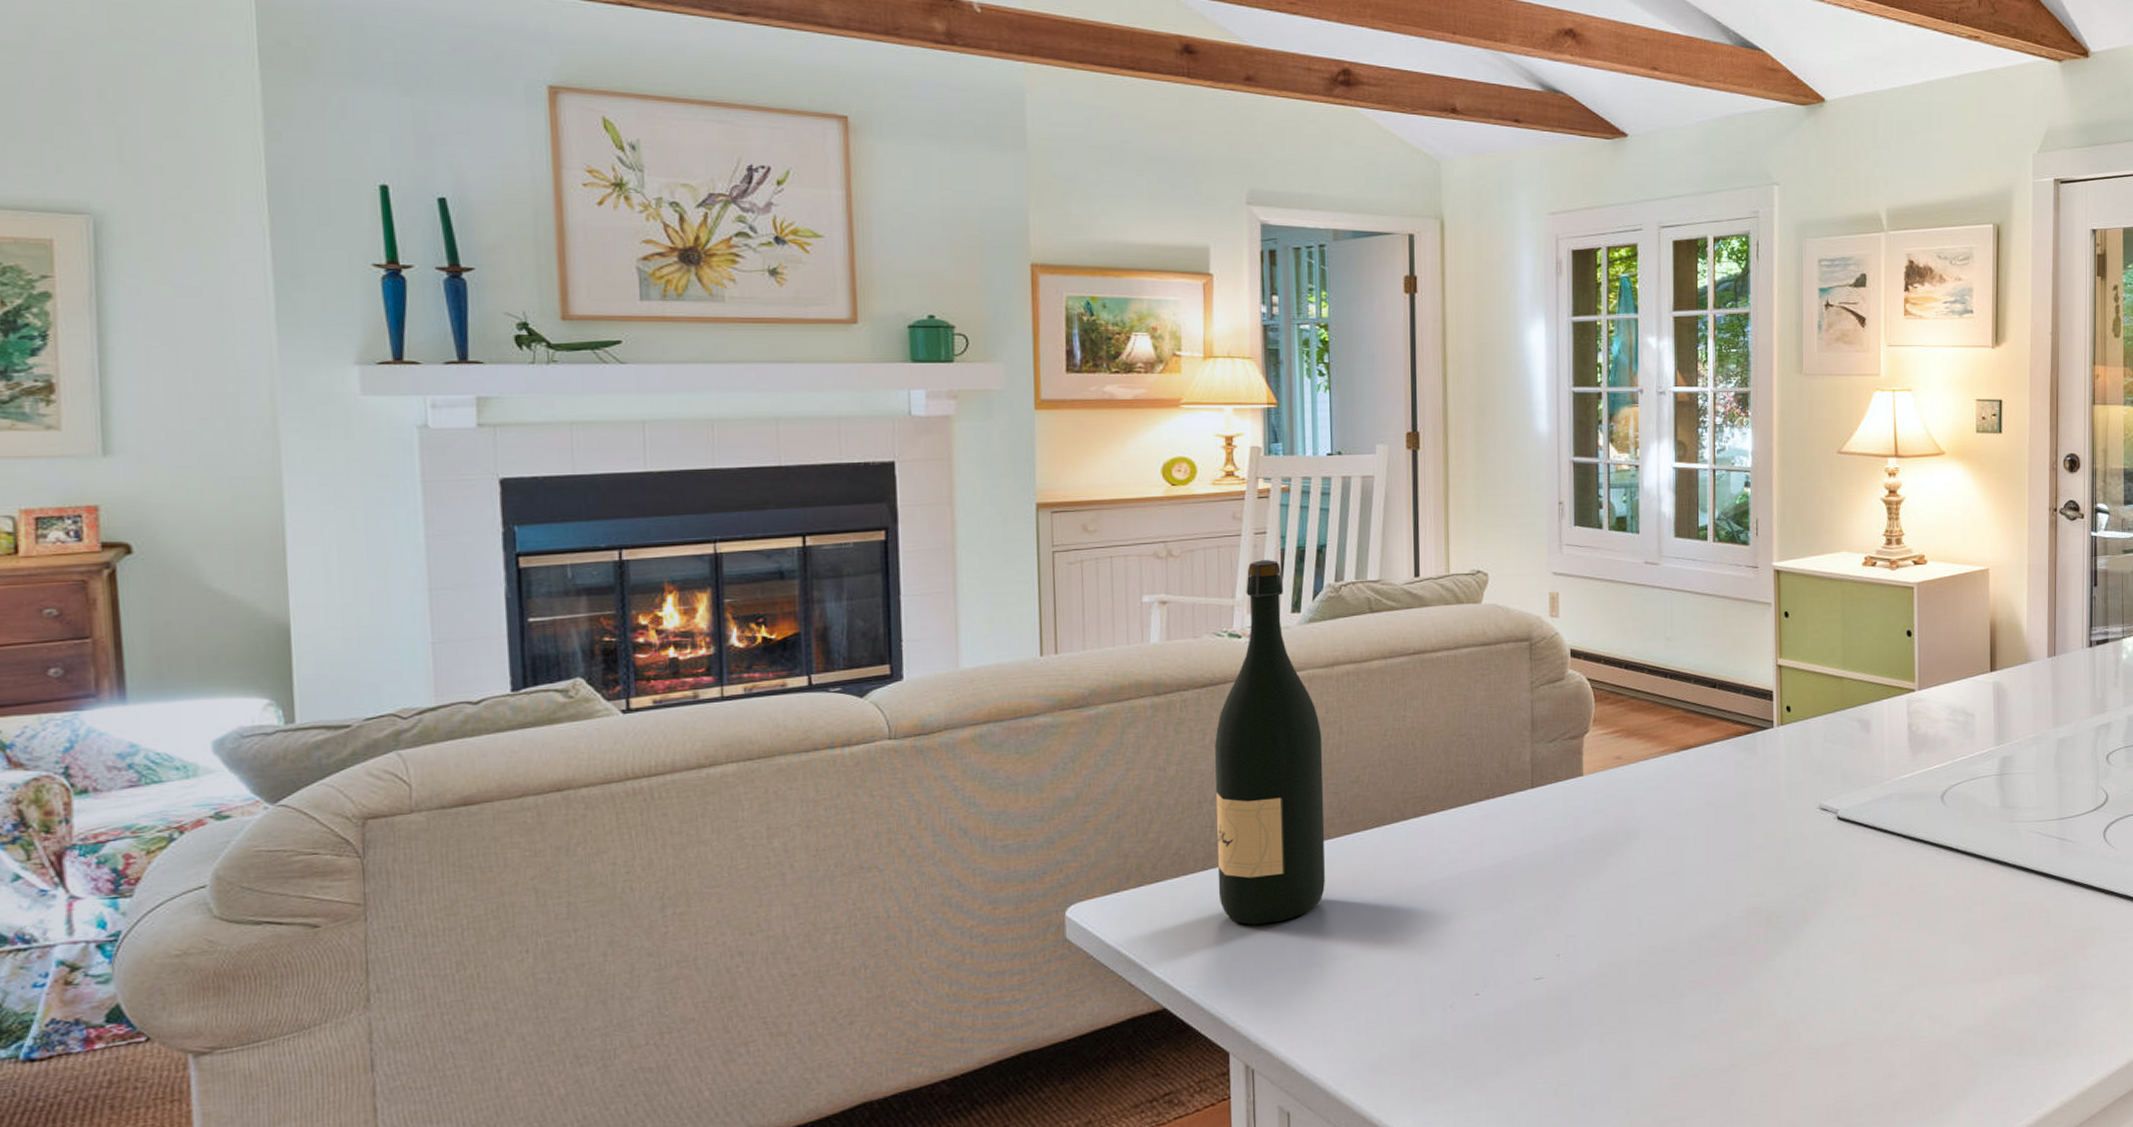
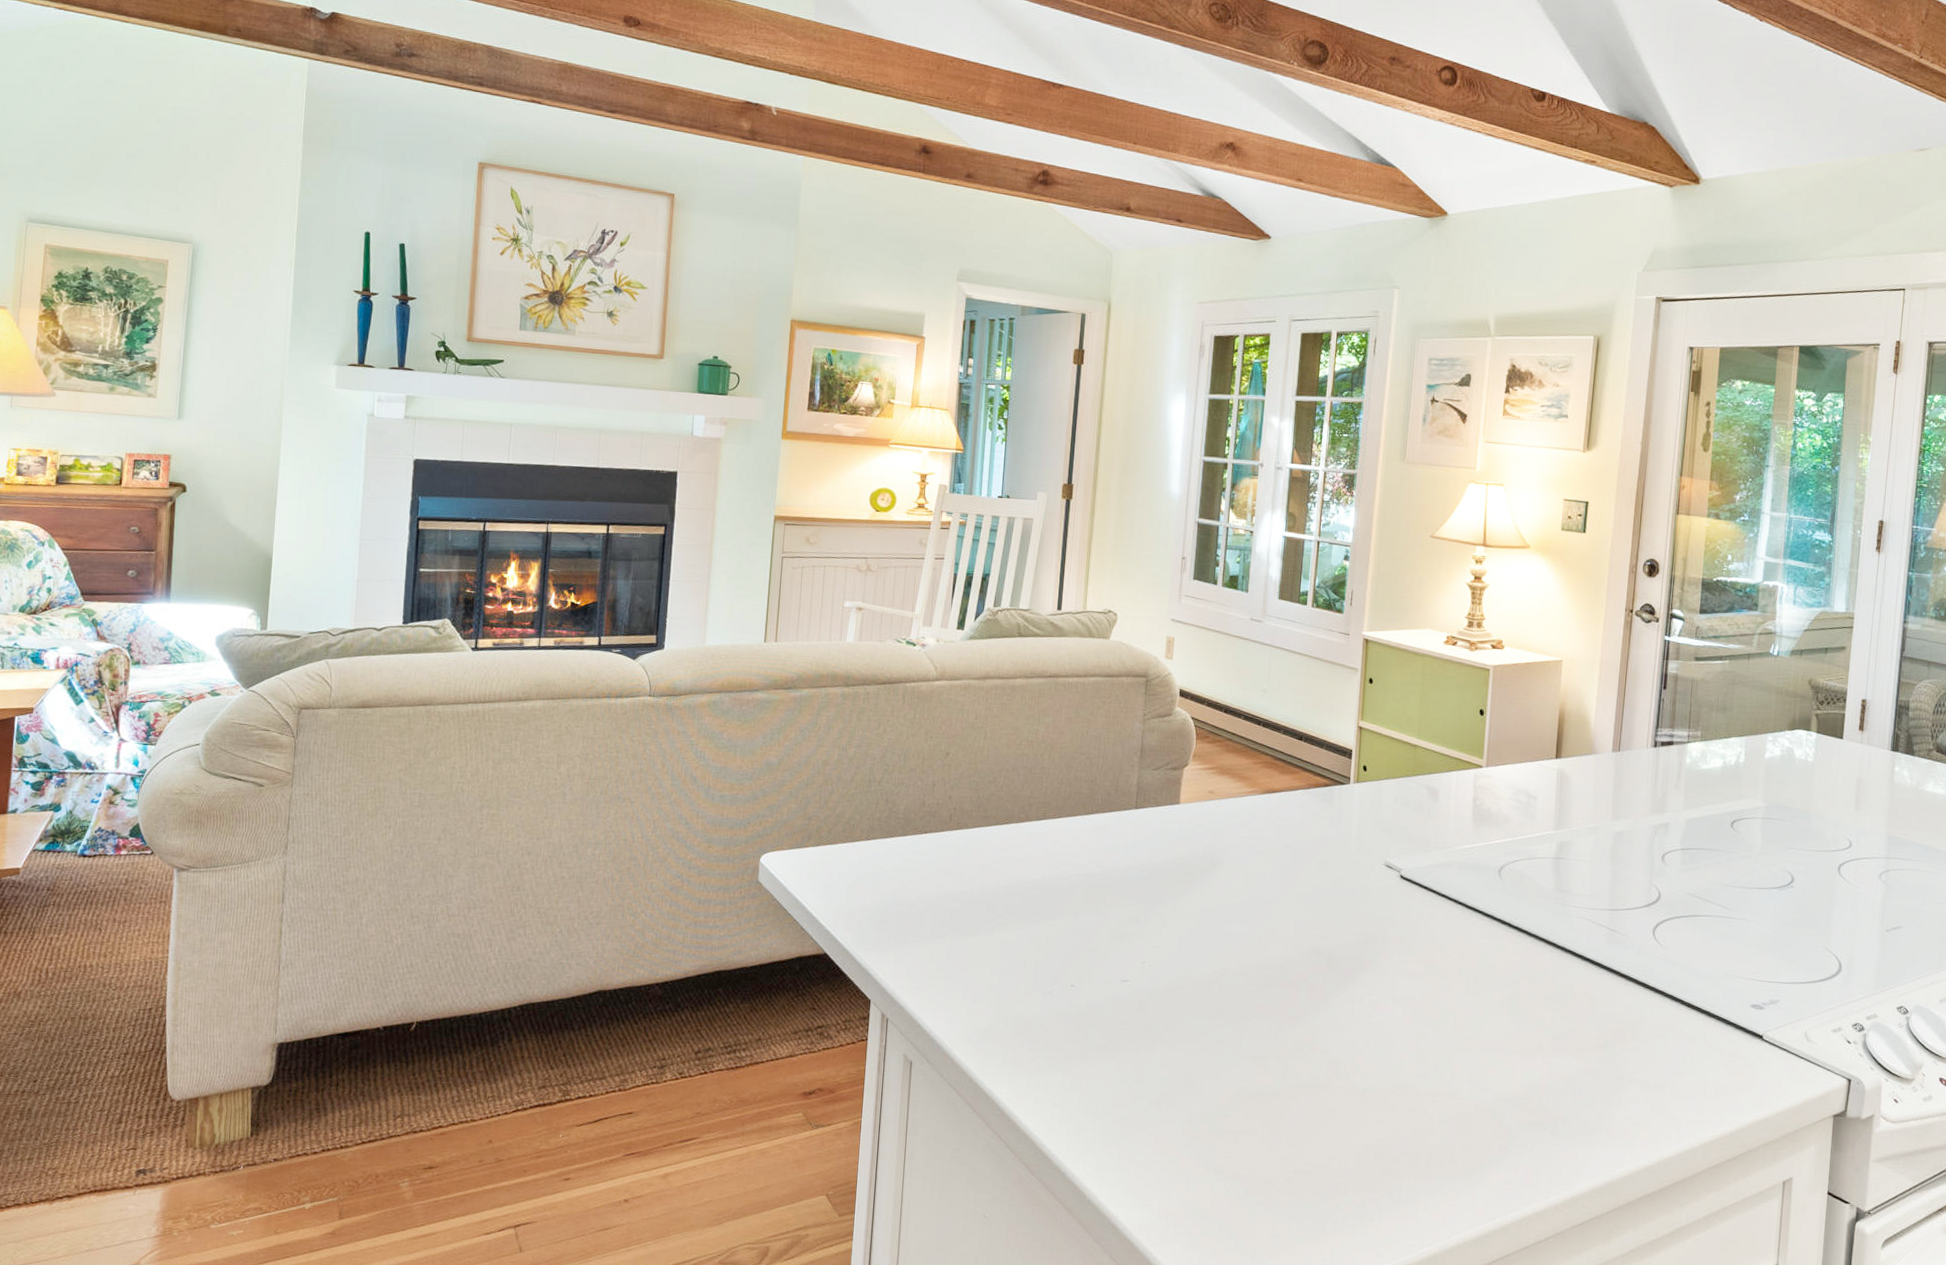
wine bottle: present [1215,560,1325,925] -> none [876,581,970,894]

